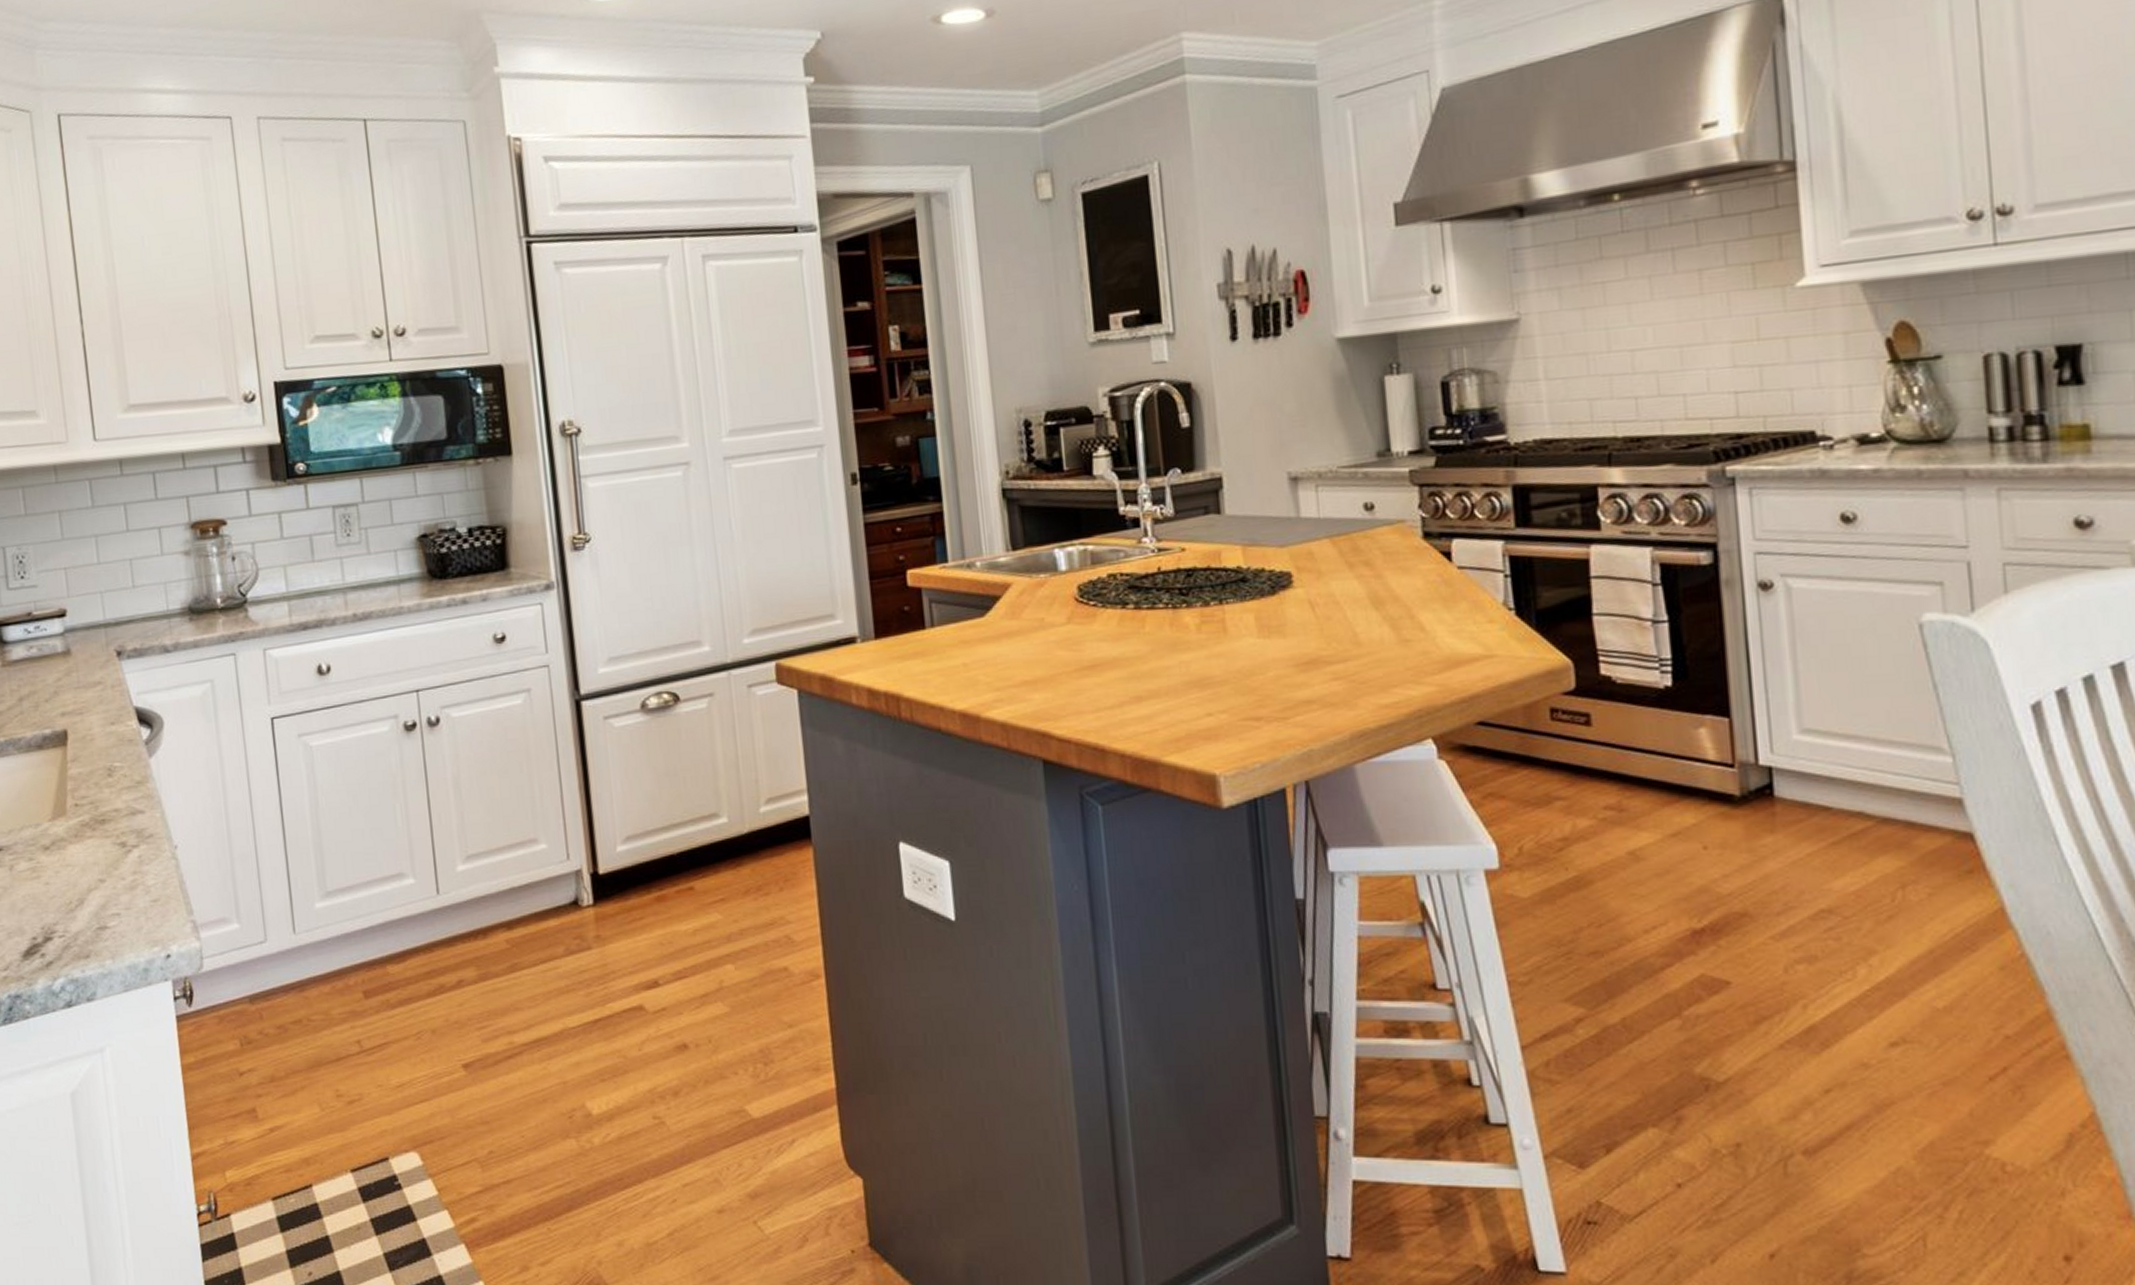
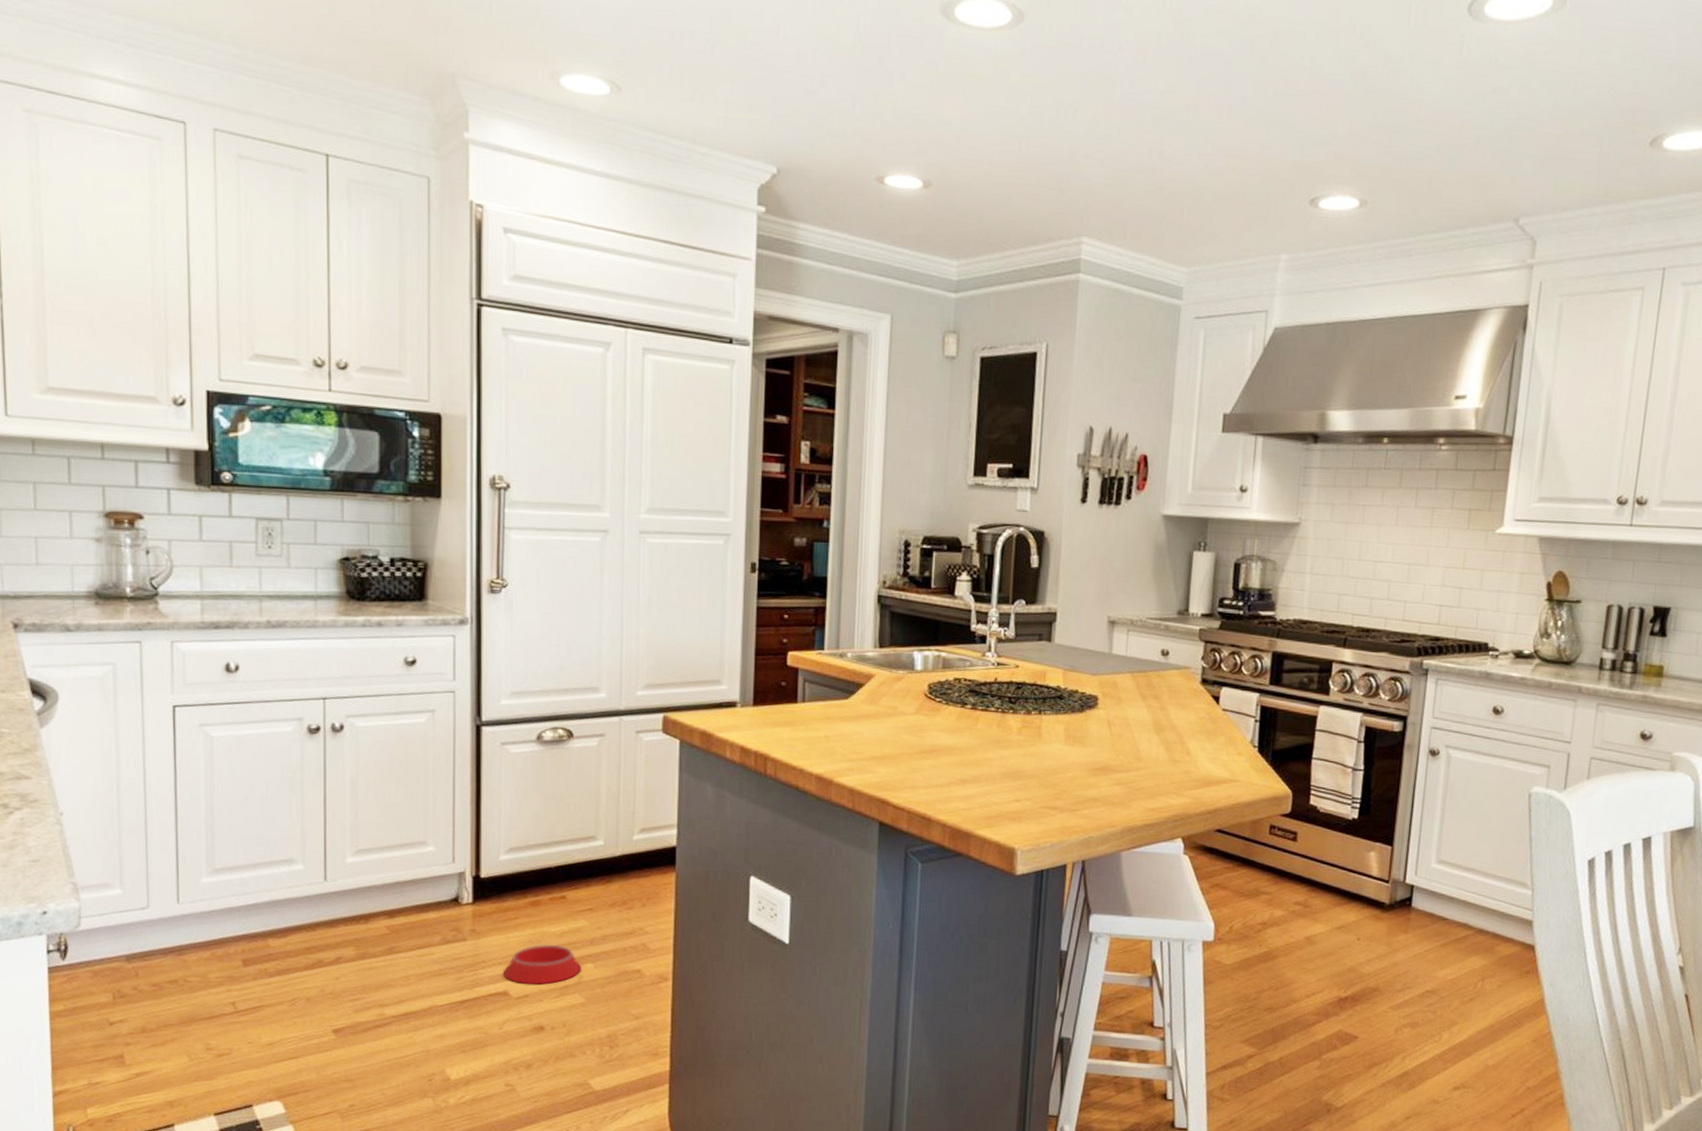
pet bowl: none [636,945,722,996] -> present [504,944,582,986]

